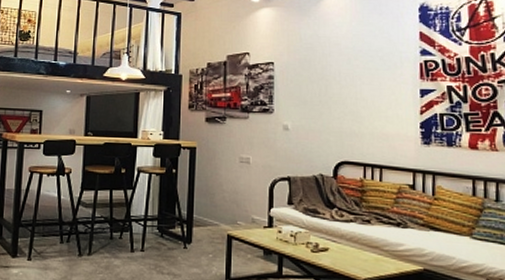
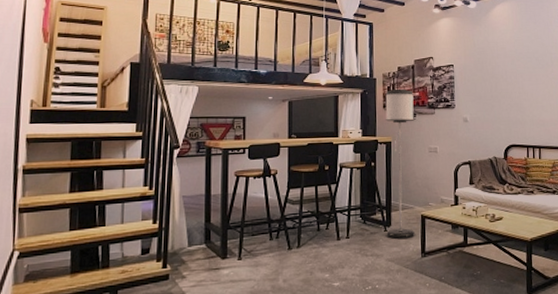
floor lamp: none [184,87,226,261] -> present [385,88,416,240]

